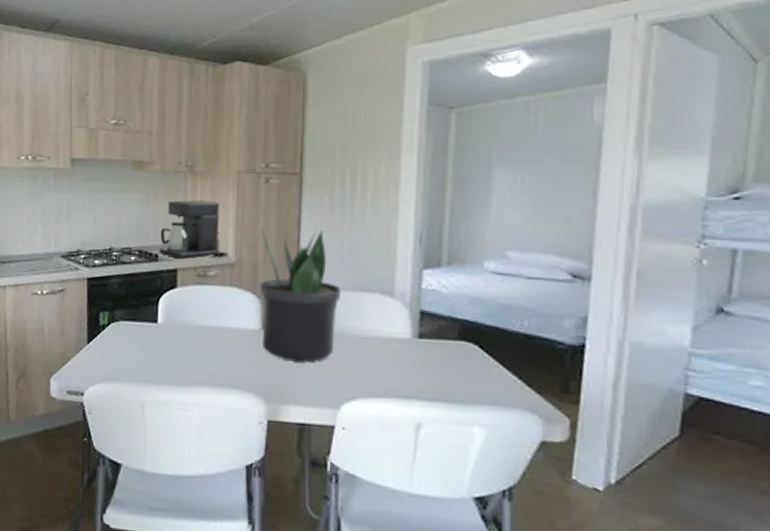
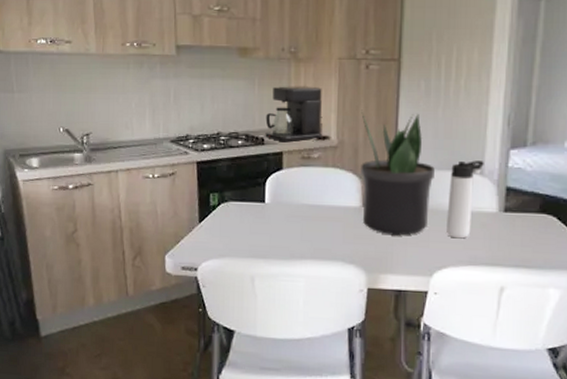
thermos bottle: none [355,281,395,367] -> present [447,161,484,239]

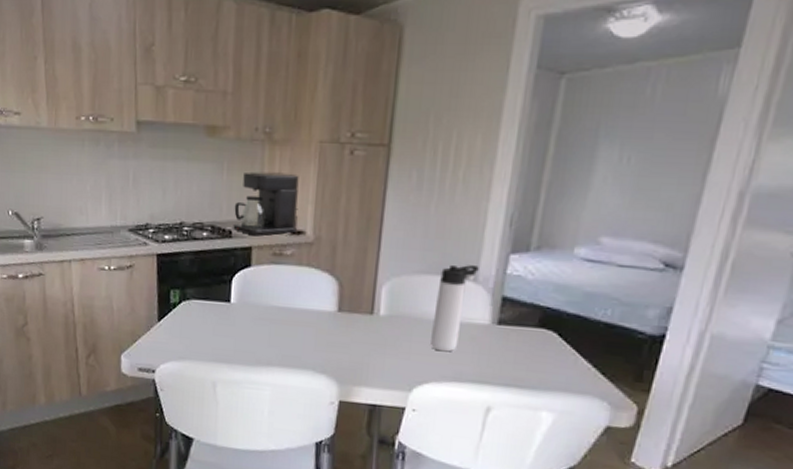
planter: present [359,109,435,236] -> none [337,202,422,345]

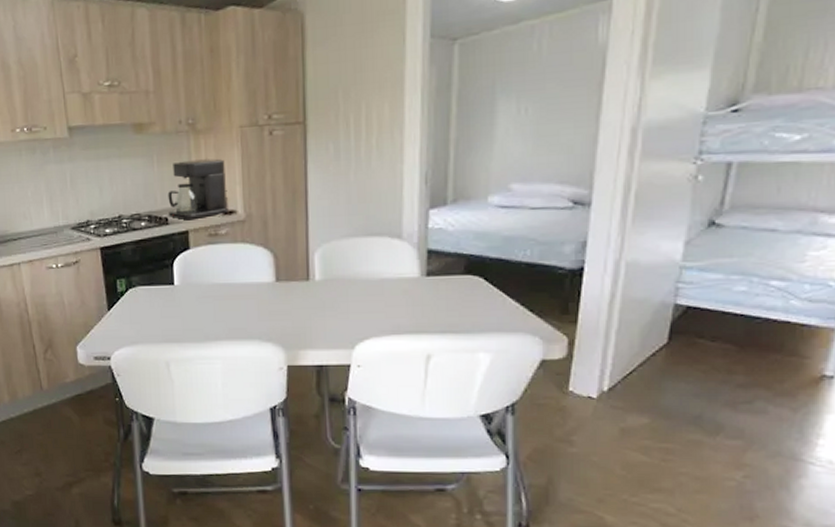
thermos bottle: present [431,265,479,352] -> none [366,224,402,308]

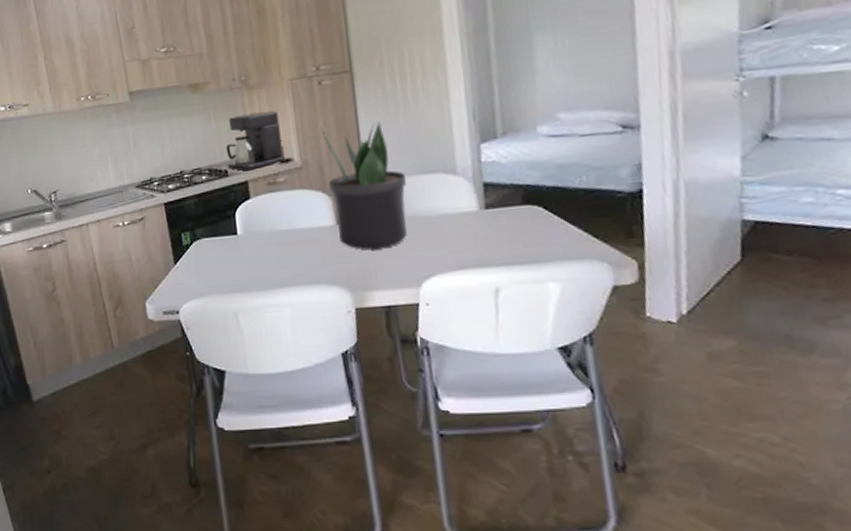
planter: none [268,179,350,309] -> present [320,122,407,250]

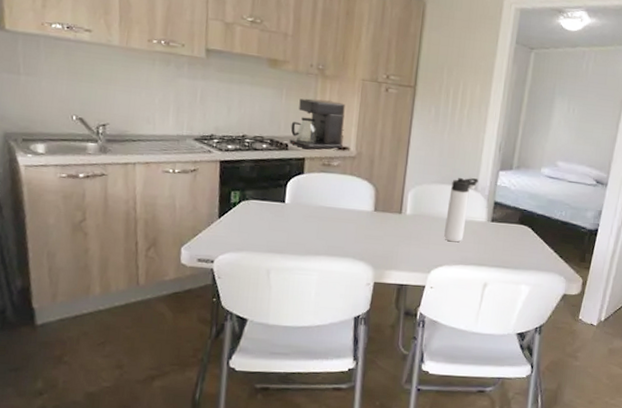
planter: present [320,122,407,250] -> none [374,126,438,238]
thermos bottle: none [422,159,456,244] -> present [444,178,479,243]

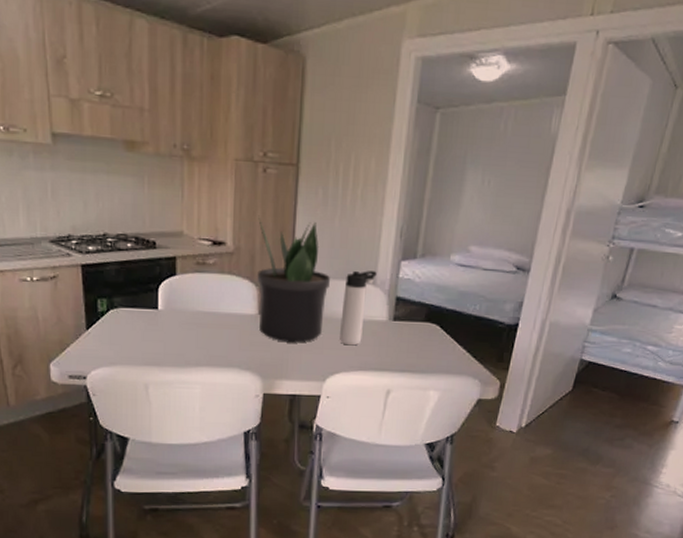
coffee maker: present [289,98,345,150] -> none [157,186,218,247]
planter: none [374,126,438,238] -> present [256,215,330,343]

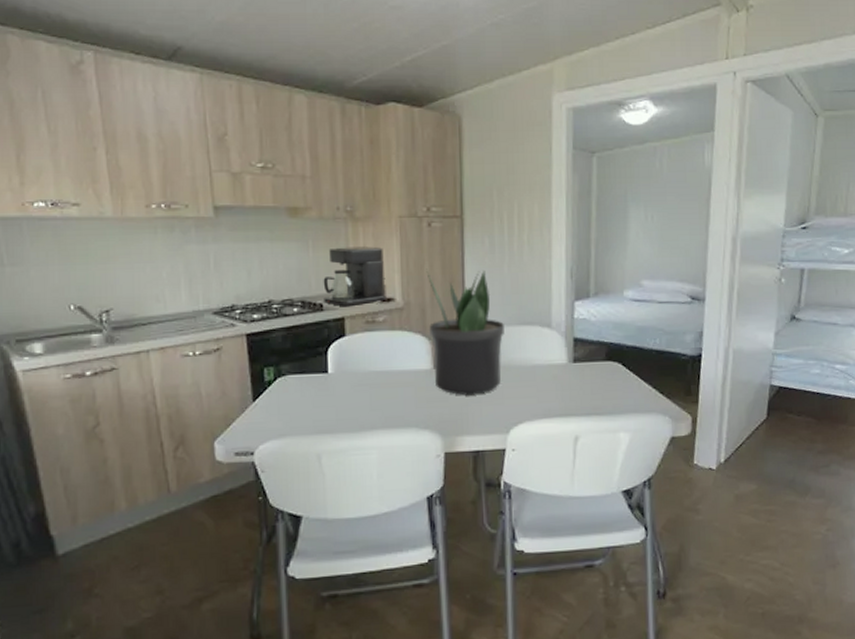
coffee maker: none [157,186,218,247] -> present [323,246,386,307]
thermos bottle: present [340,271,377,346] -> none [519,314,551,393]

